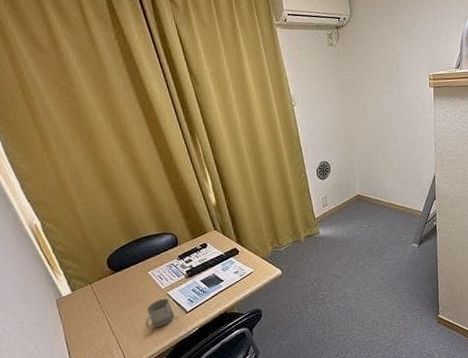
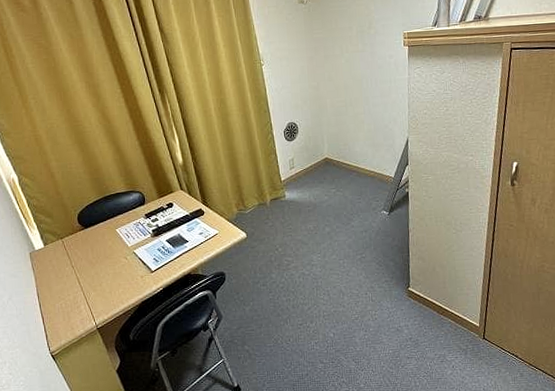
cup: present [145,298,174,330] -> none [112,256,140,287]

